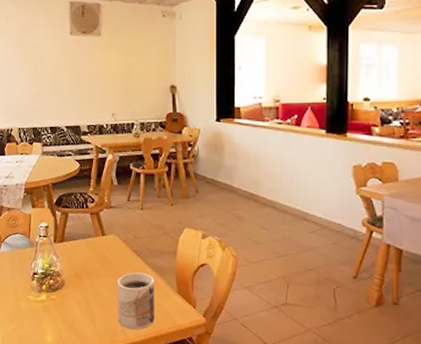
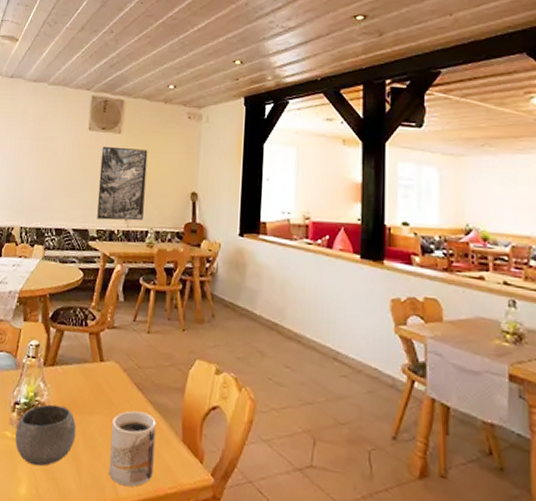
bowl: none [37,272,88,320] -> present [15,404,77,467]
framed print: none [84,48,129,116] -> present [97,146,148,221]

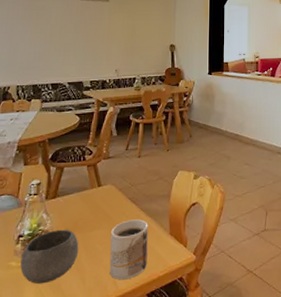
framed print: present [97,146,148,221] -> none [90,12,133,72]

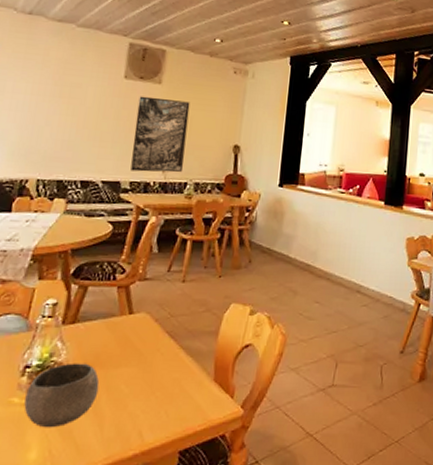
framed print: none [90,12,133,72] -> present [130,96,190,173]
mug: present [109,219,148,280] -> none [134,358,188,432]

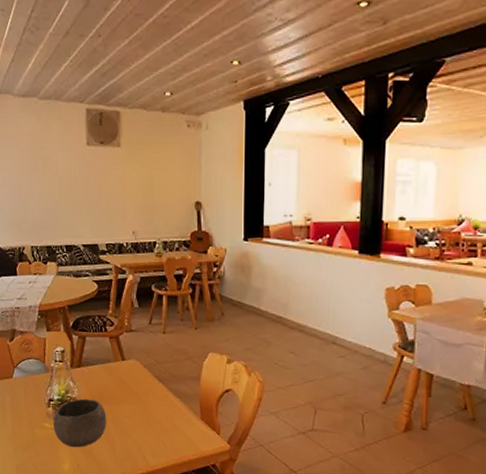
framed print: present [130,96,190,173] -> none [102,161,151,234]

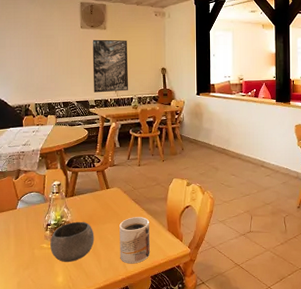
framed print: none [102,161,151,234] -> present [92,39,129,93]
mug: none [138,398,177,457] -> present [119,217,150,264]

